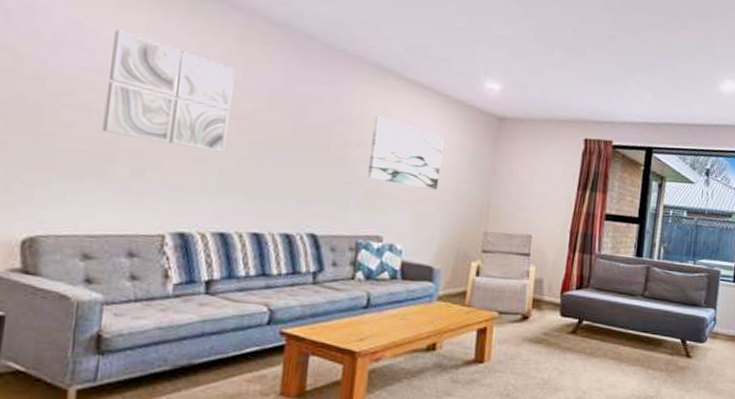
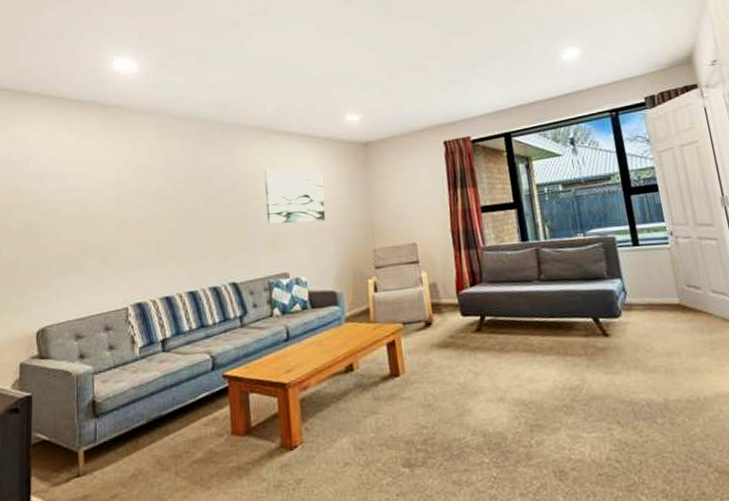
wall art: present [103,30,235,153] -> none [77,155,160,235]

